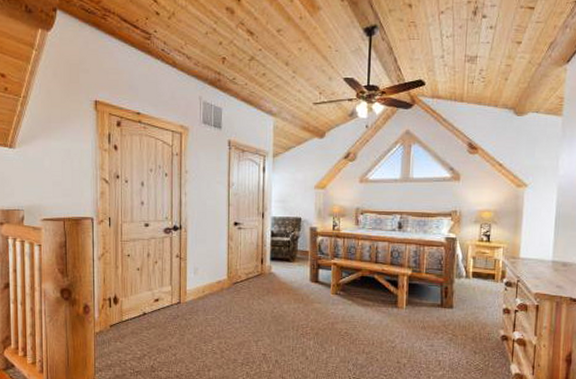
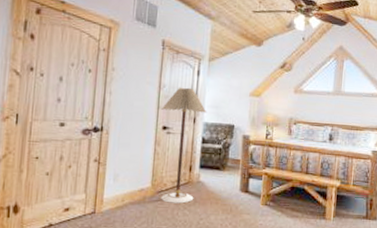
floor lamp: none [232,184,273,294] -> present [161,87,206,204]

